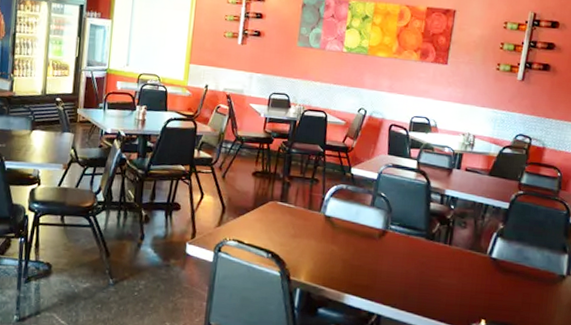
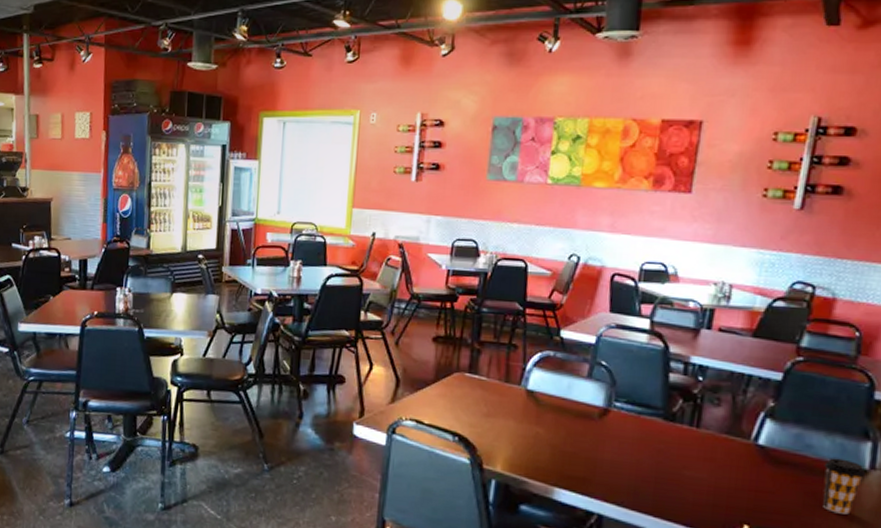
coffee cup: none [535,267,564,309] -> present [823,458,866,515]

